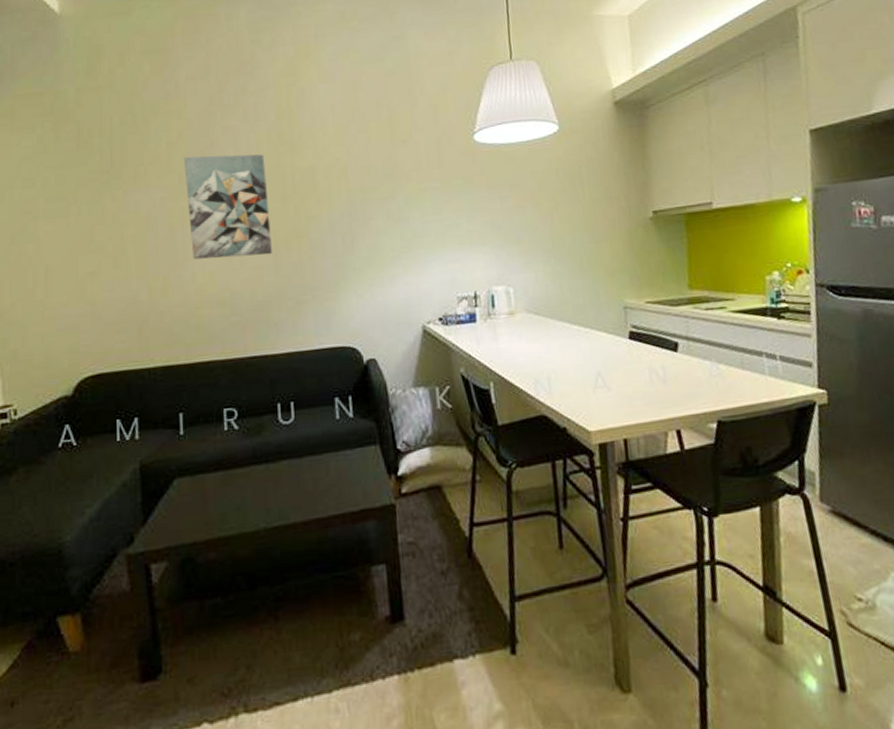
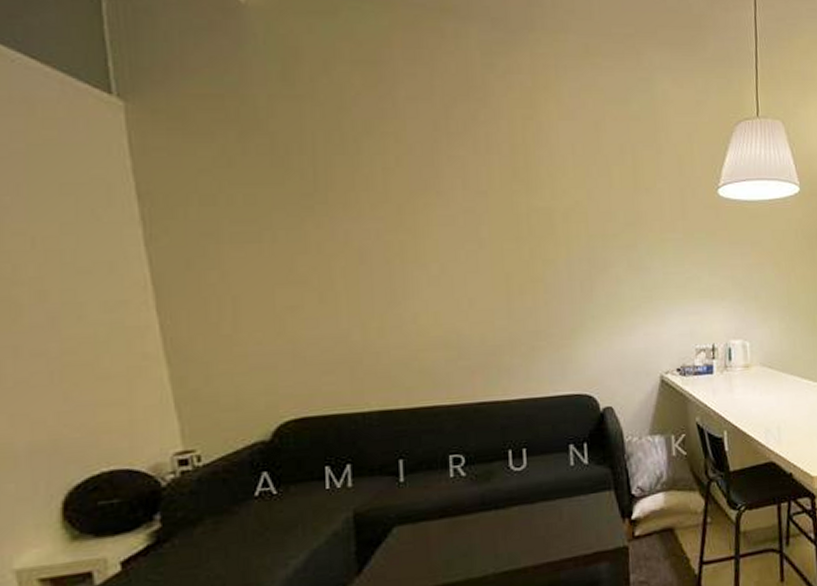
wall art: present [183,154,272,260] -> none [403,185,504,299]

